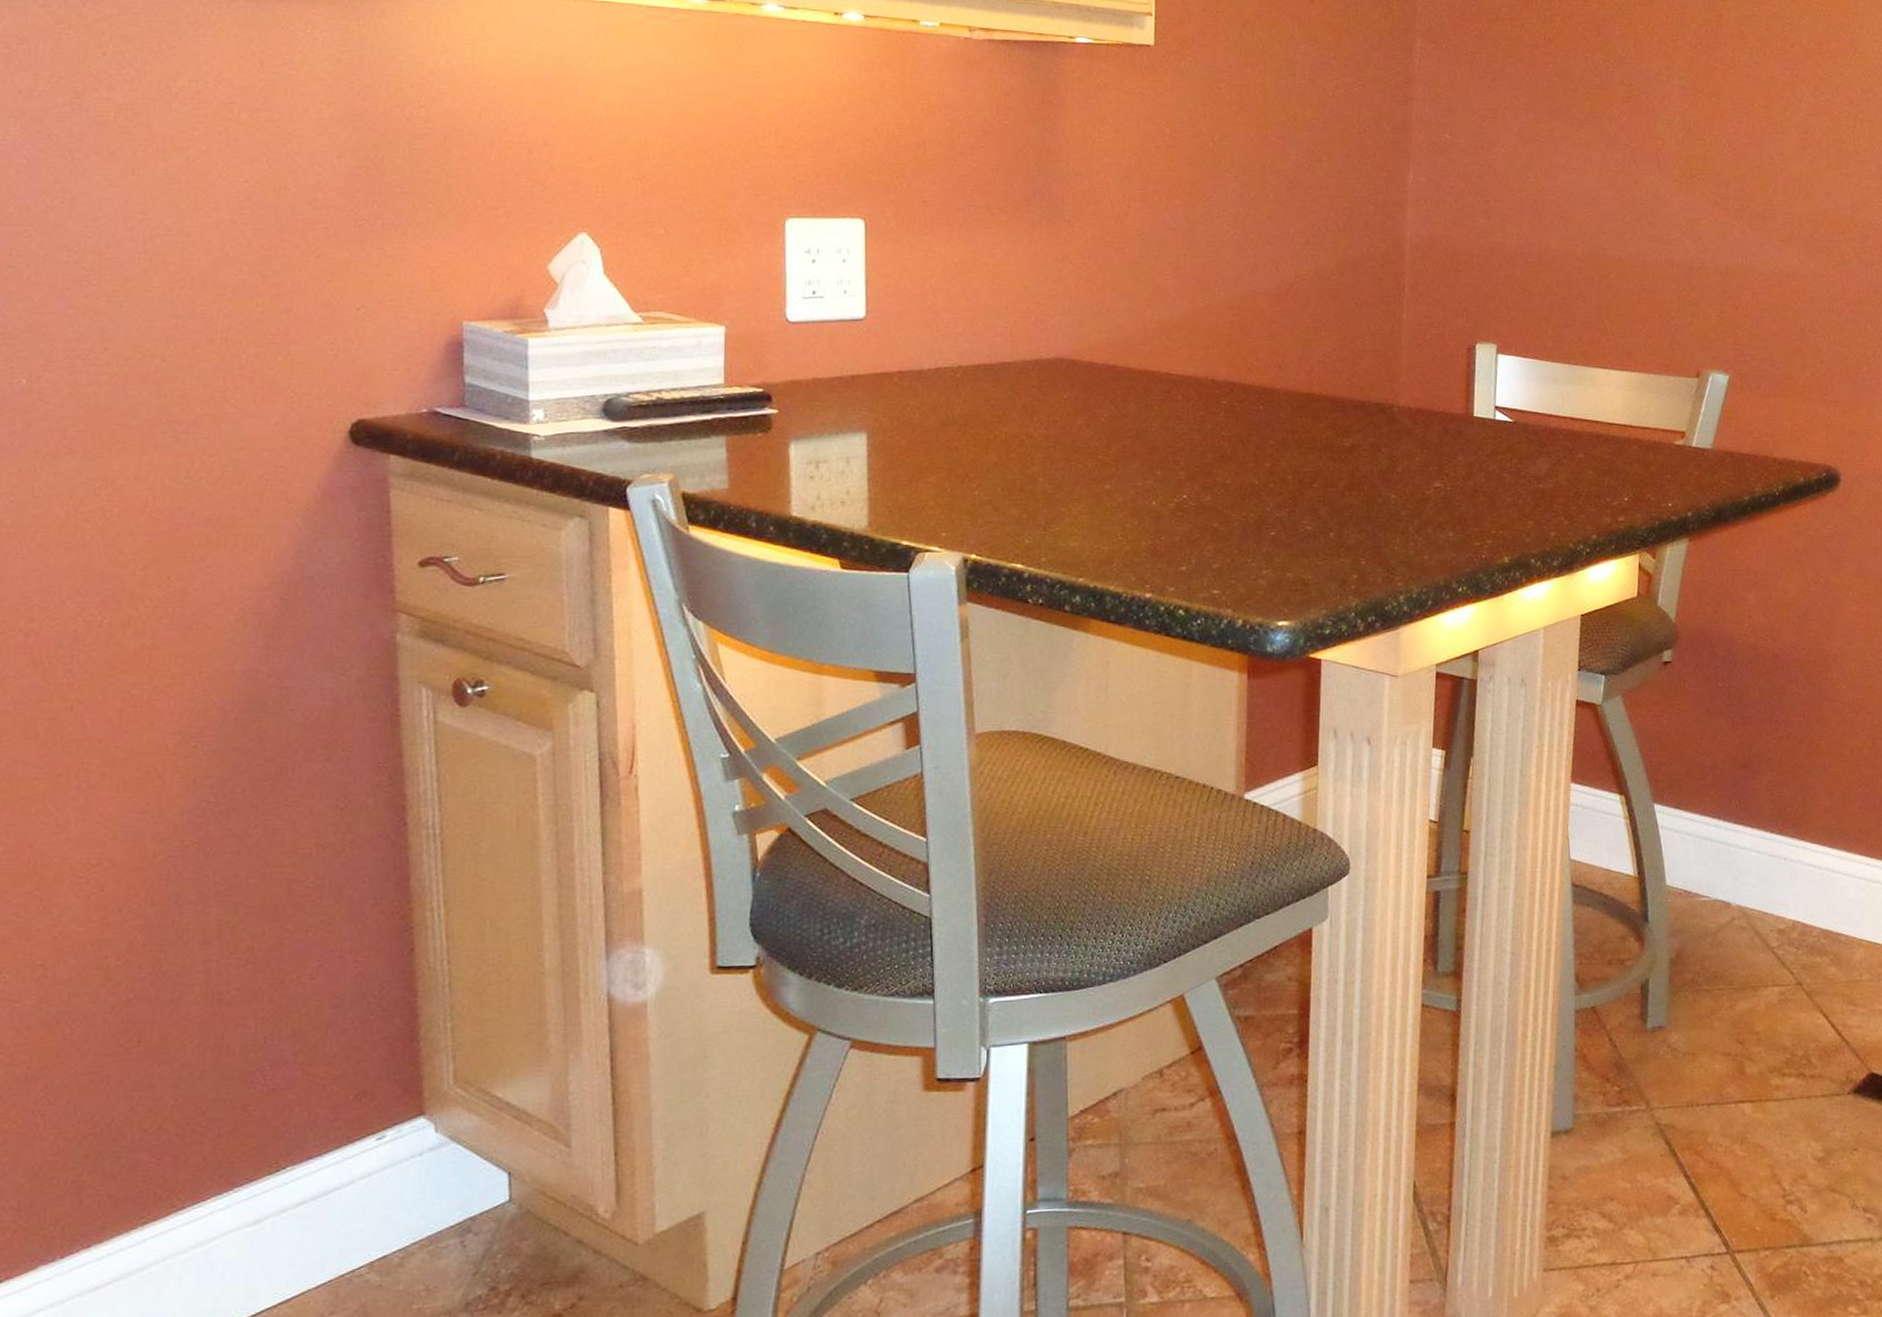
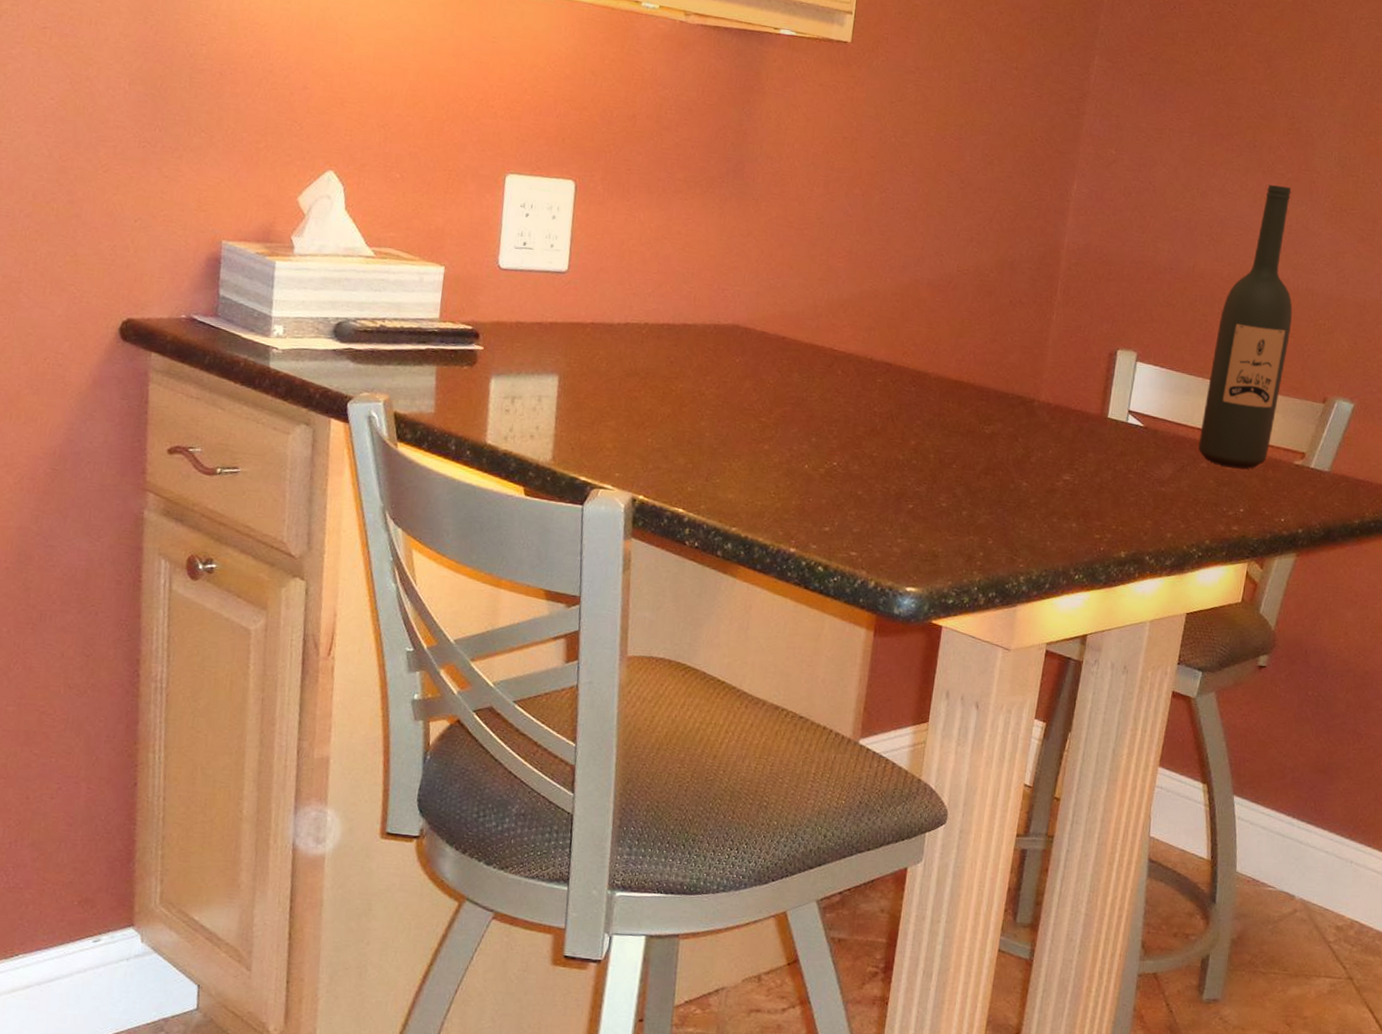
wine bottle: none [1573,156,1654,455] -> present [1198,185,1293,469]

